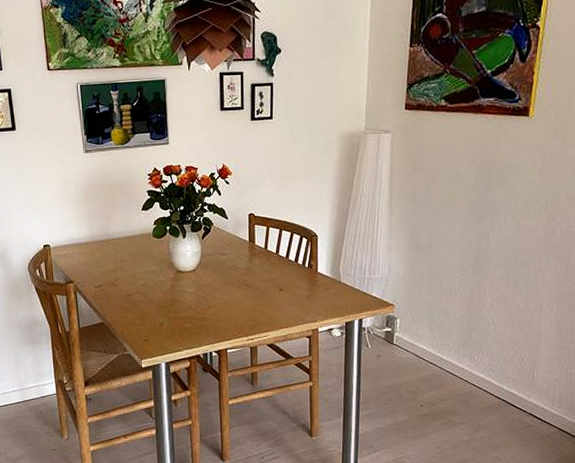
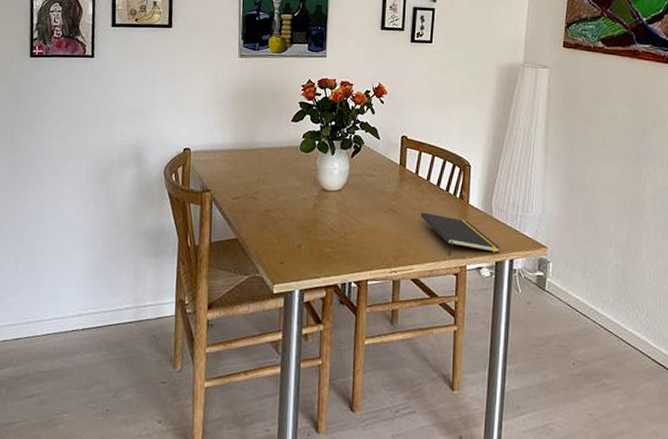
notepad: none [271,283,349,321] -> present [420,212,500,256]

